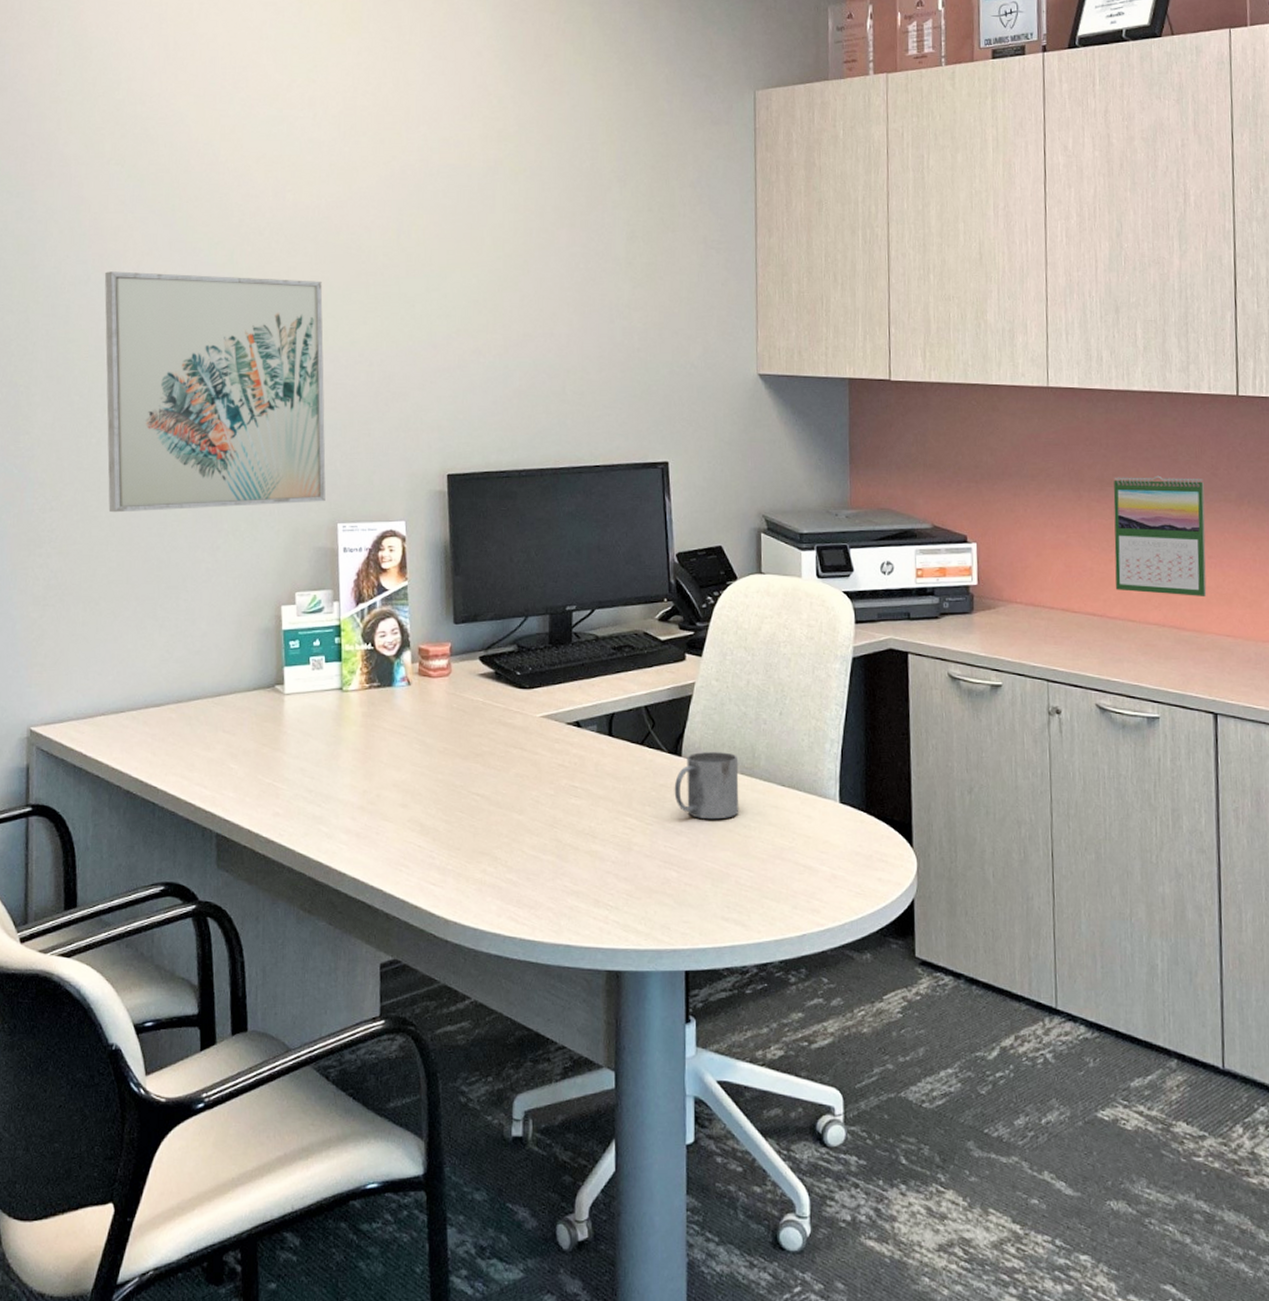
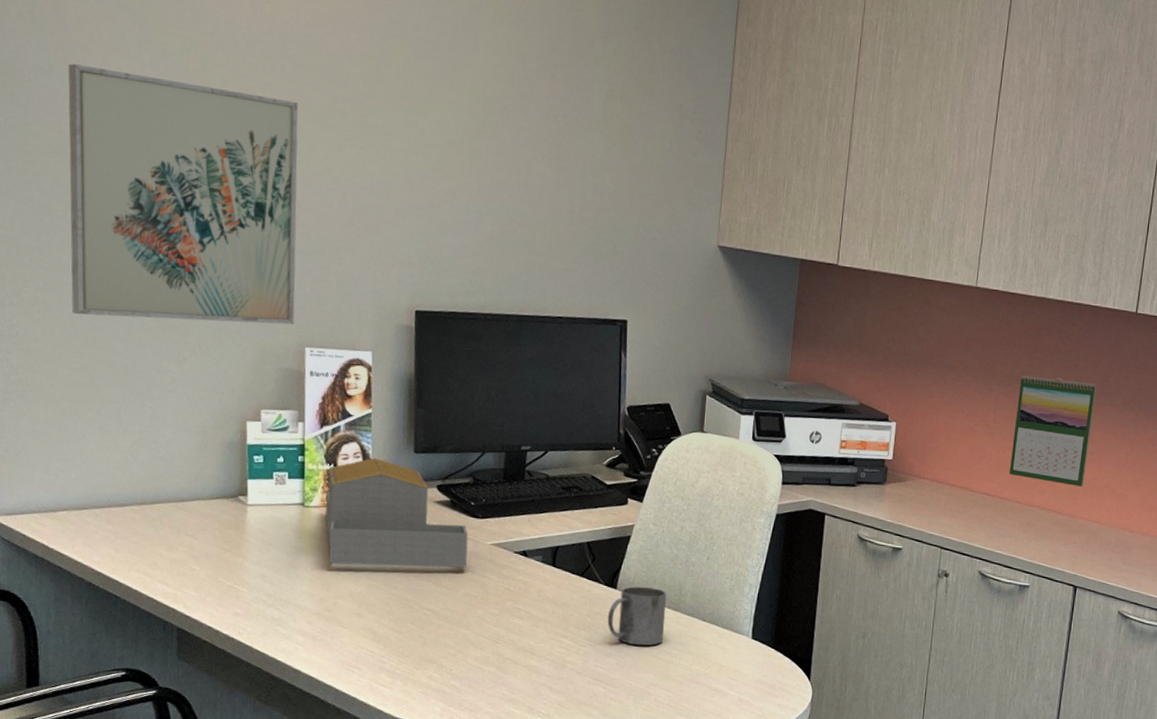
architectural model: none [364,632,516,752] -> present [325,458,468,568]

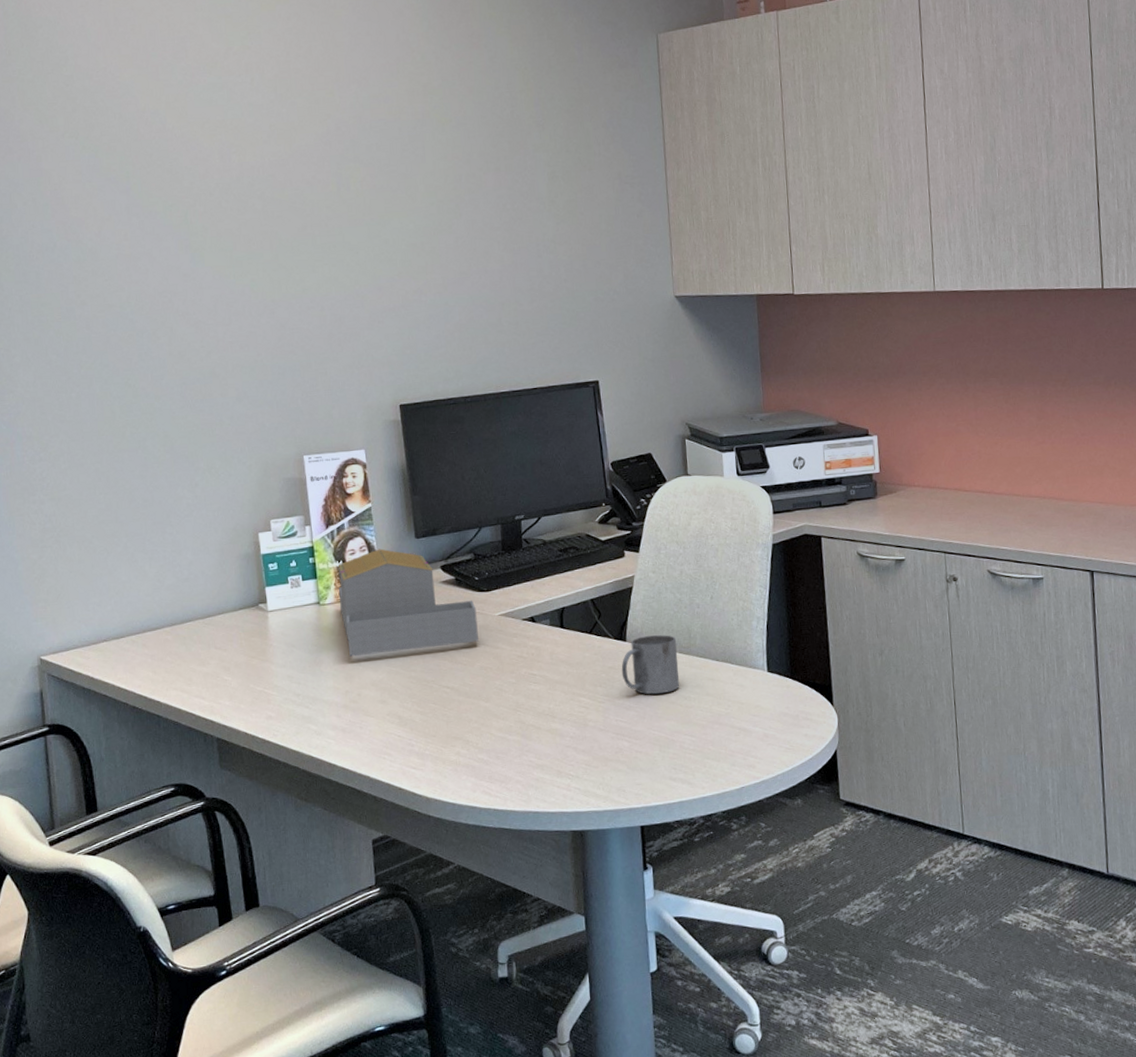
wall art: present [68,64,298,325] -> none [69,235,291,459]
calendar: present [1008,375,1097,487] -> none [996,364,1081,470]

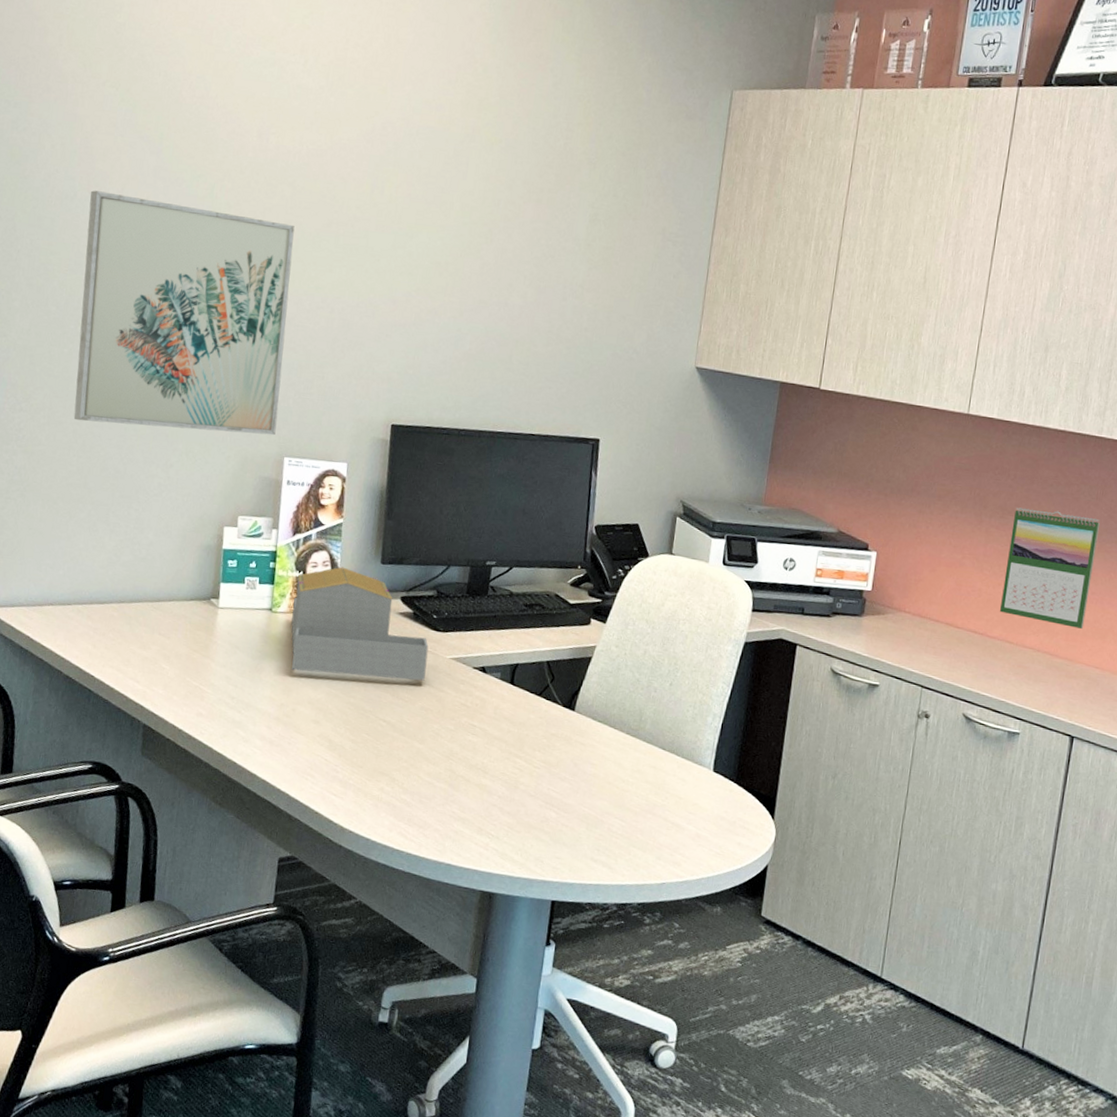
wall art: none [69,235,291,459] -> present [73,190,295,436]
mug: present [621,635,680,695] -> none [563,709,627,772]
calendar: none [996,364,1081,470] -> present [999,507,1101,629]

